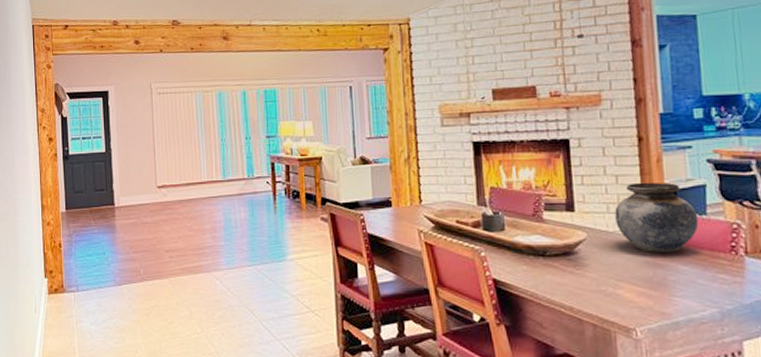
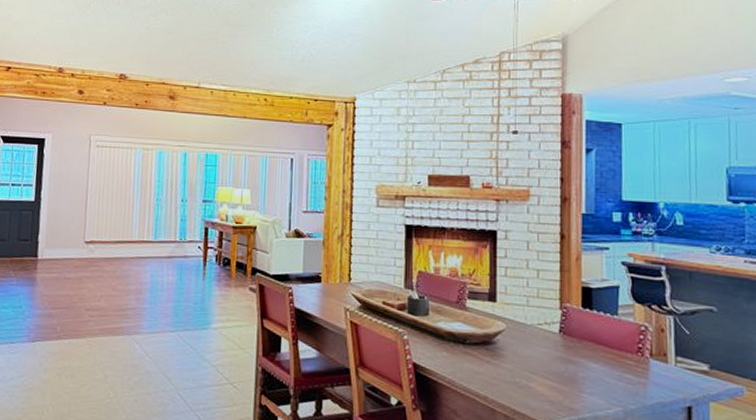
vase: present [615,182,699,253] -> none [534,278,610,350]

